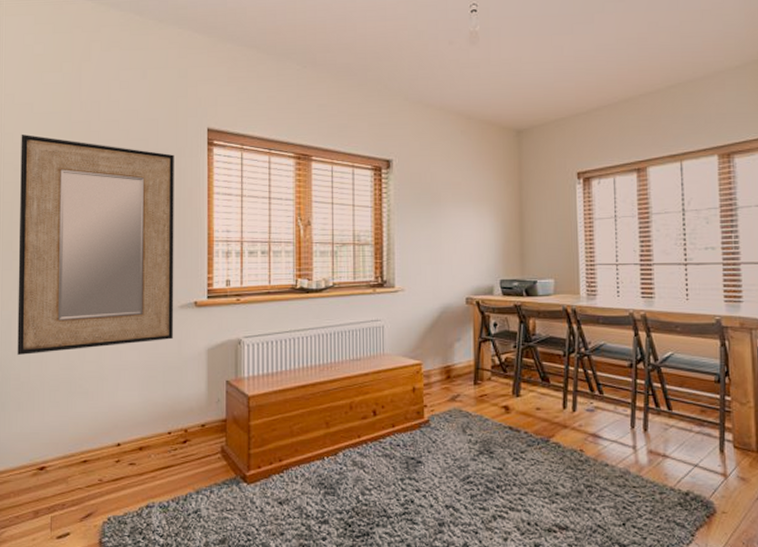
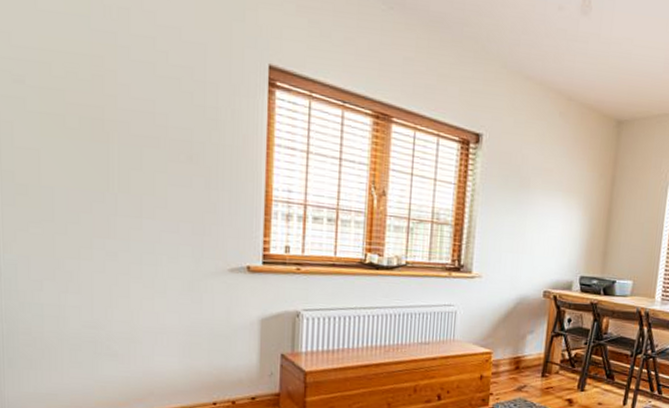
home mirror: present [17,135,174,355] -> none [21,36,226,308]

